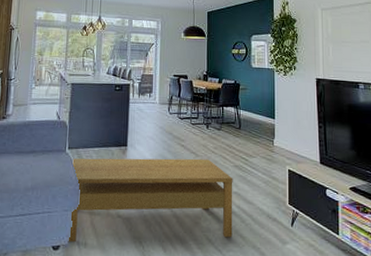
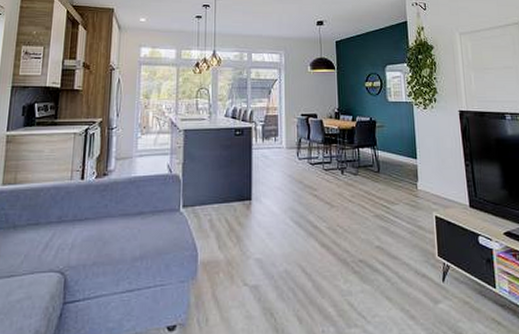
coffee table: present [68,158,233,243] -> none [185,210,378,320]

